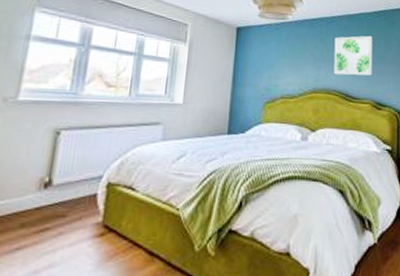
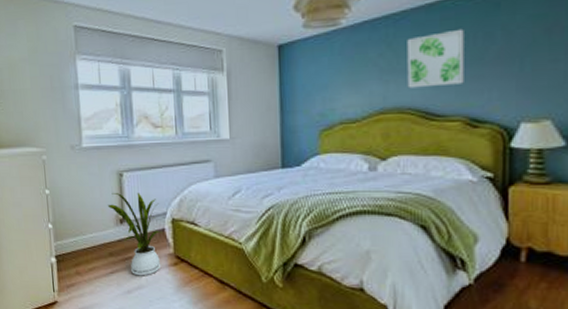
house plant: none [32,153,96,251] -> present [107,193,162,276]

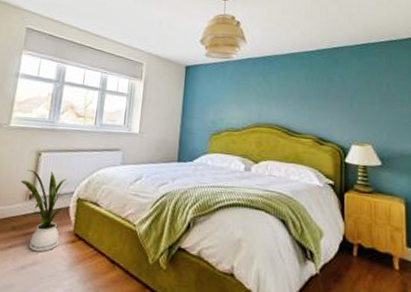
wall art: present [407,28,464,89] -> none [276,73,315,112]

